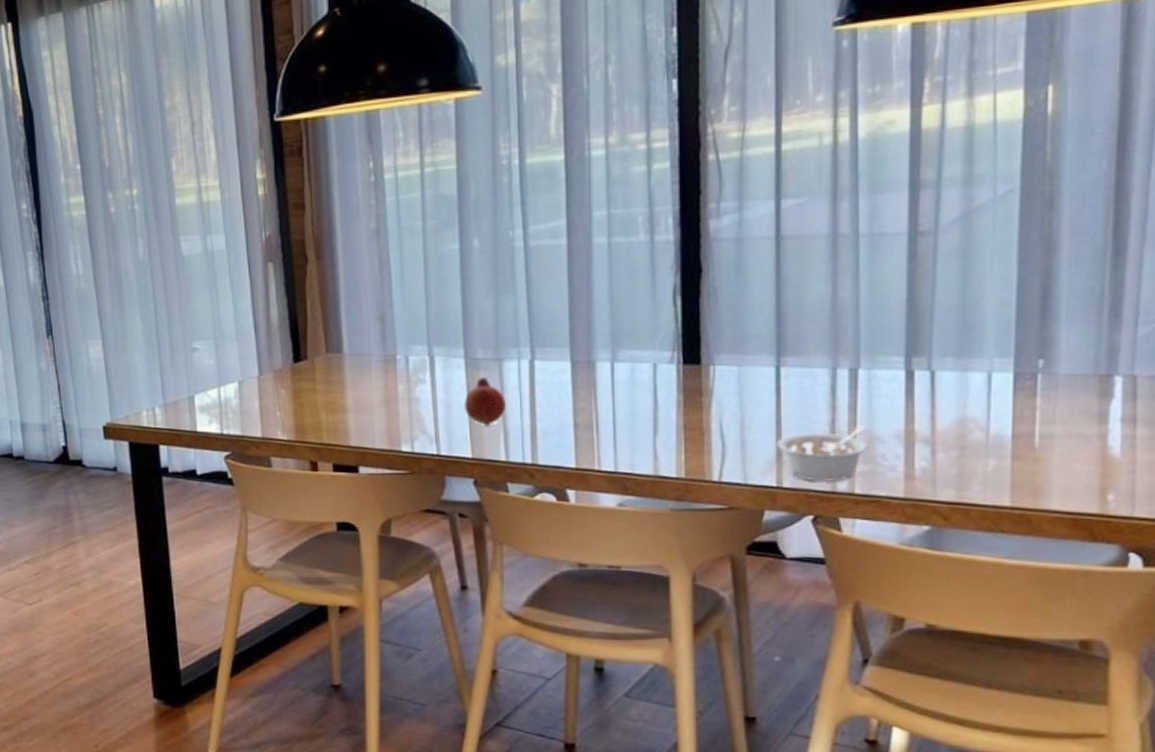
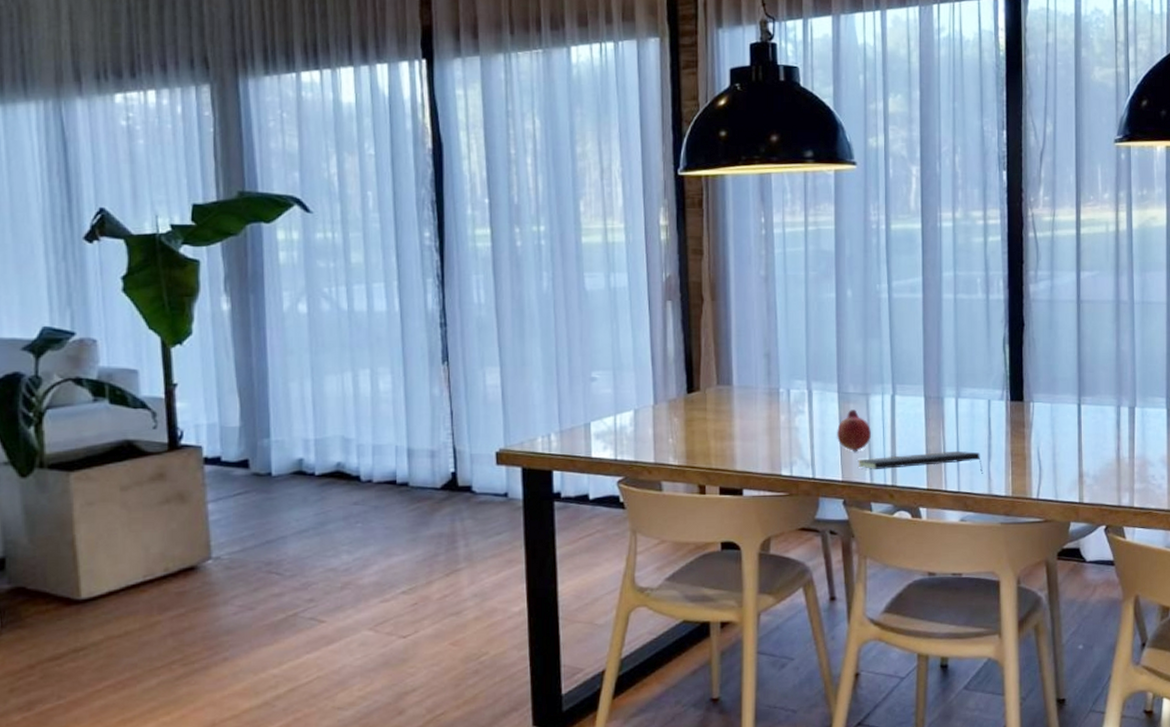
notepad: none [490,424,648,451] -> present [857,450,984,474]
legume: present [776,426,869,482] -> none [1079,452,1143,498]

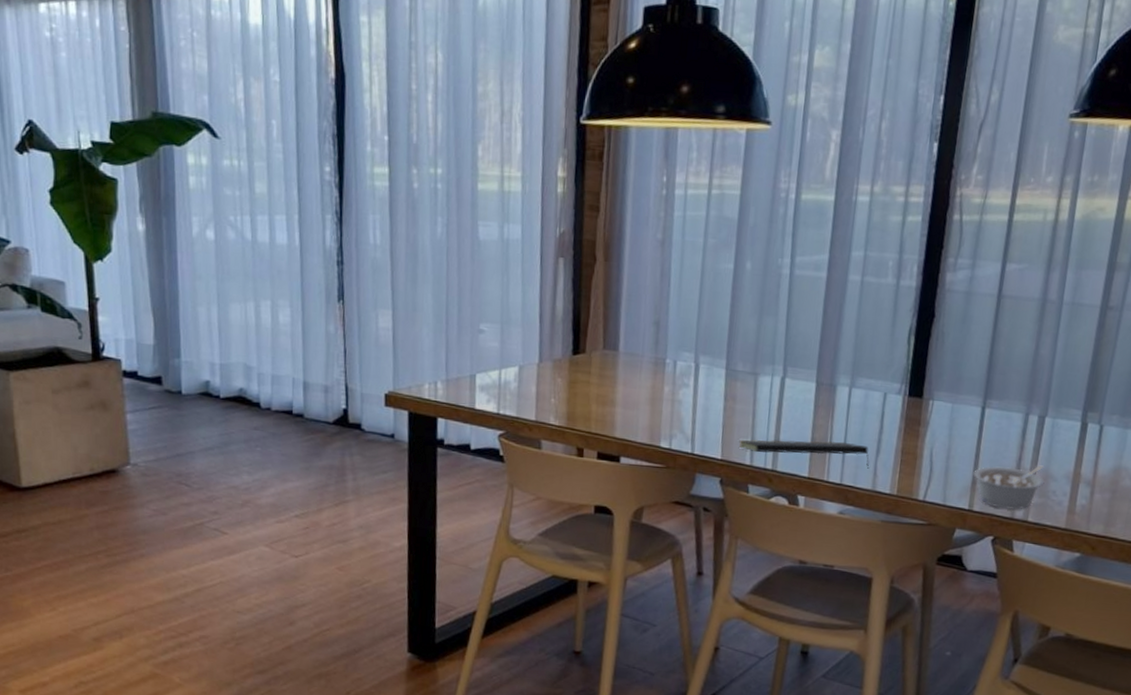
fruit: present [837,409,871,452] -> none [720,388,756,432]
legume: none [1079,452,1143,498] -> present [973,465,1045,510]

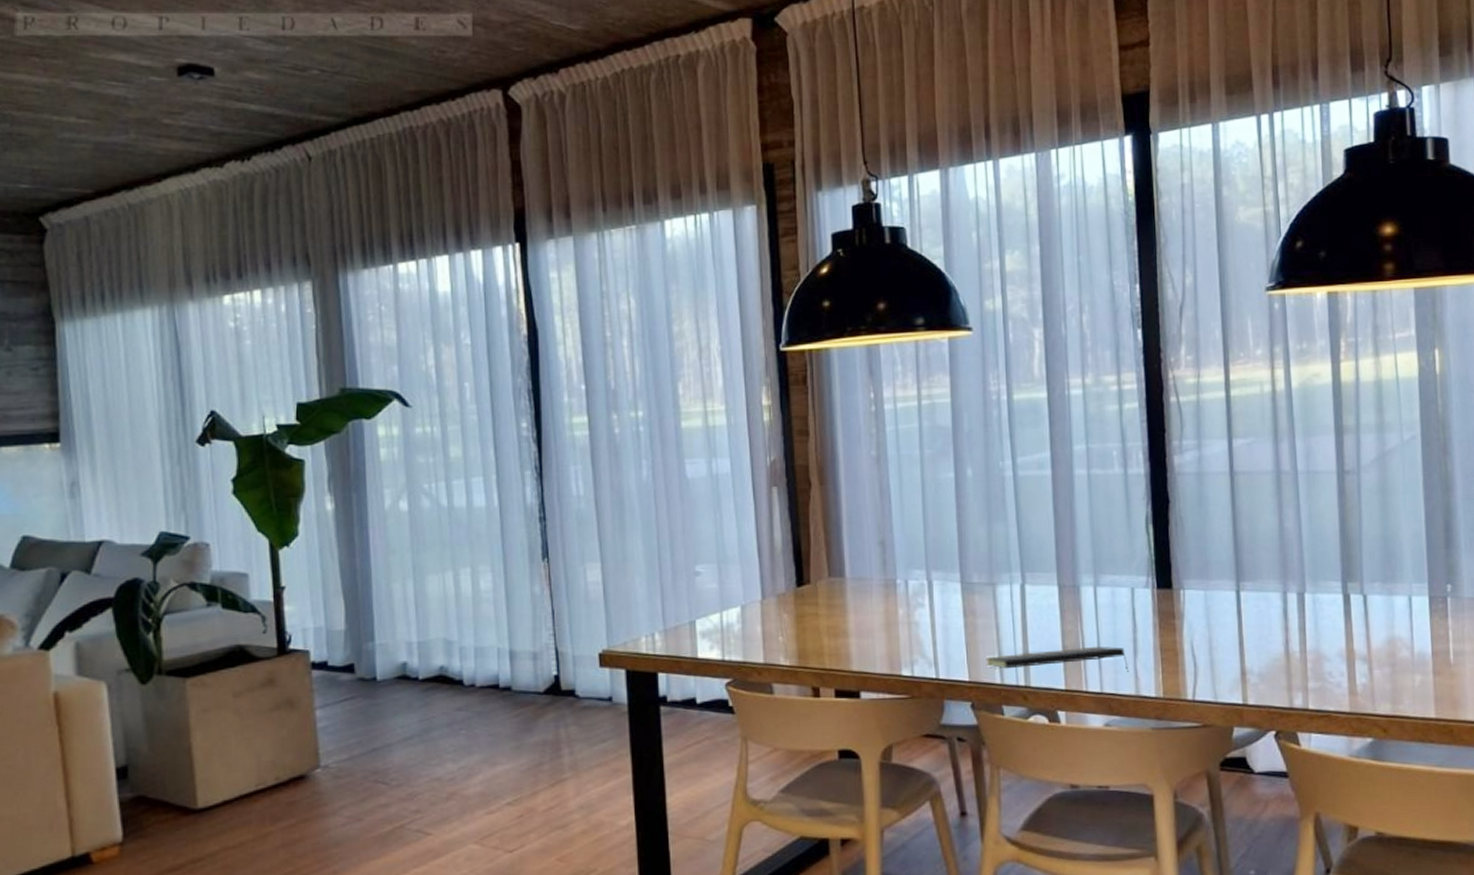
legume: present [973,465,1045,510] -> none [1240,646,1318,699]

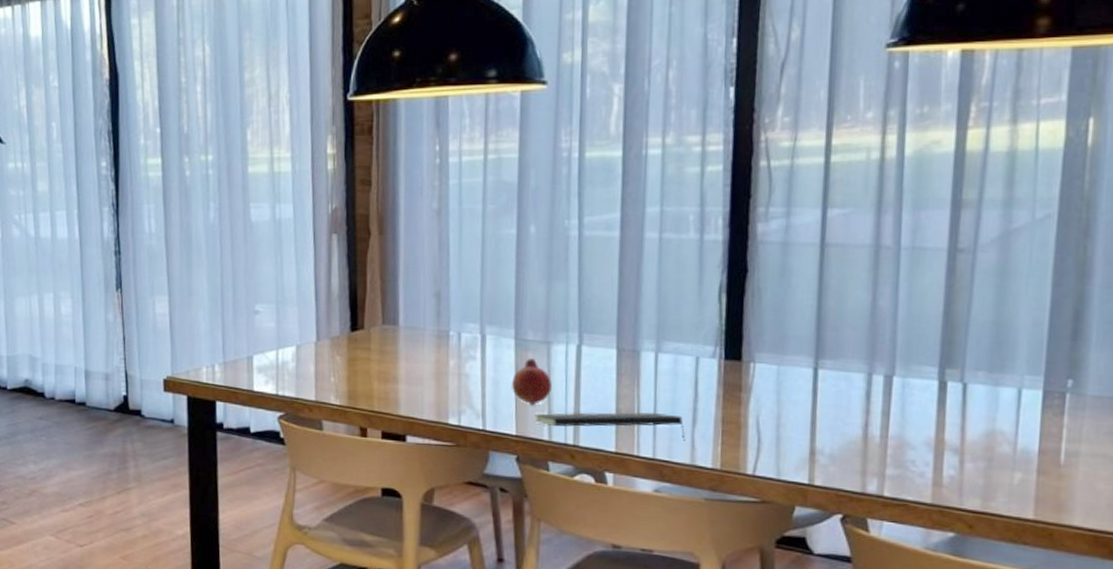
fruit: none [961,601,1000,649] -> present [512,358,552,406]

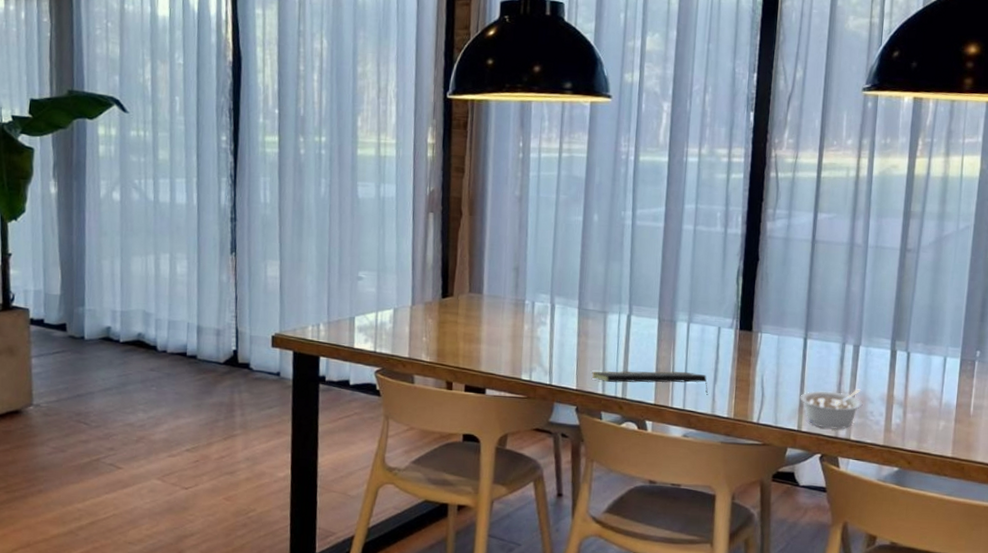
fruit: present [512,358,552,406] -> none [574,325,606,365]
legume: none [810,431,900,483] -> present [800,389,863,430]

